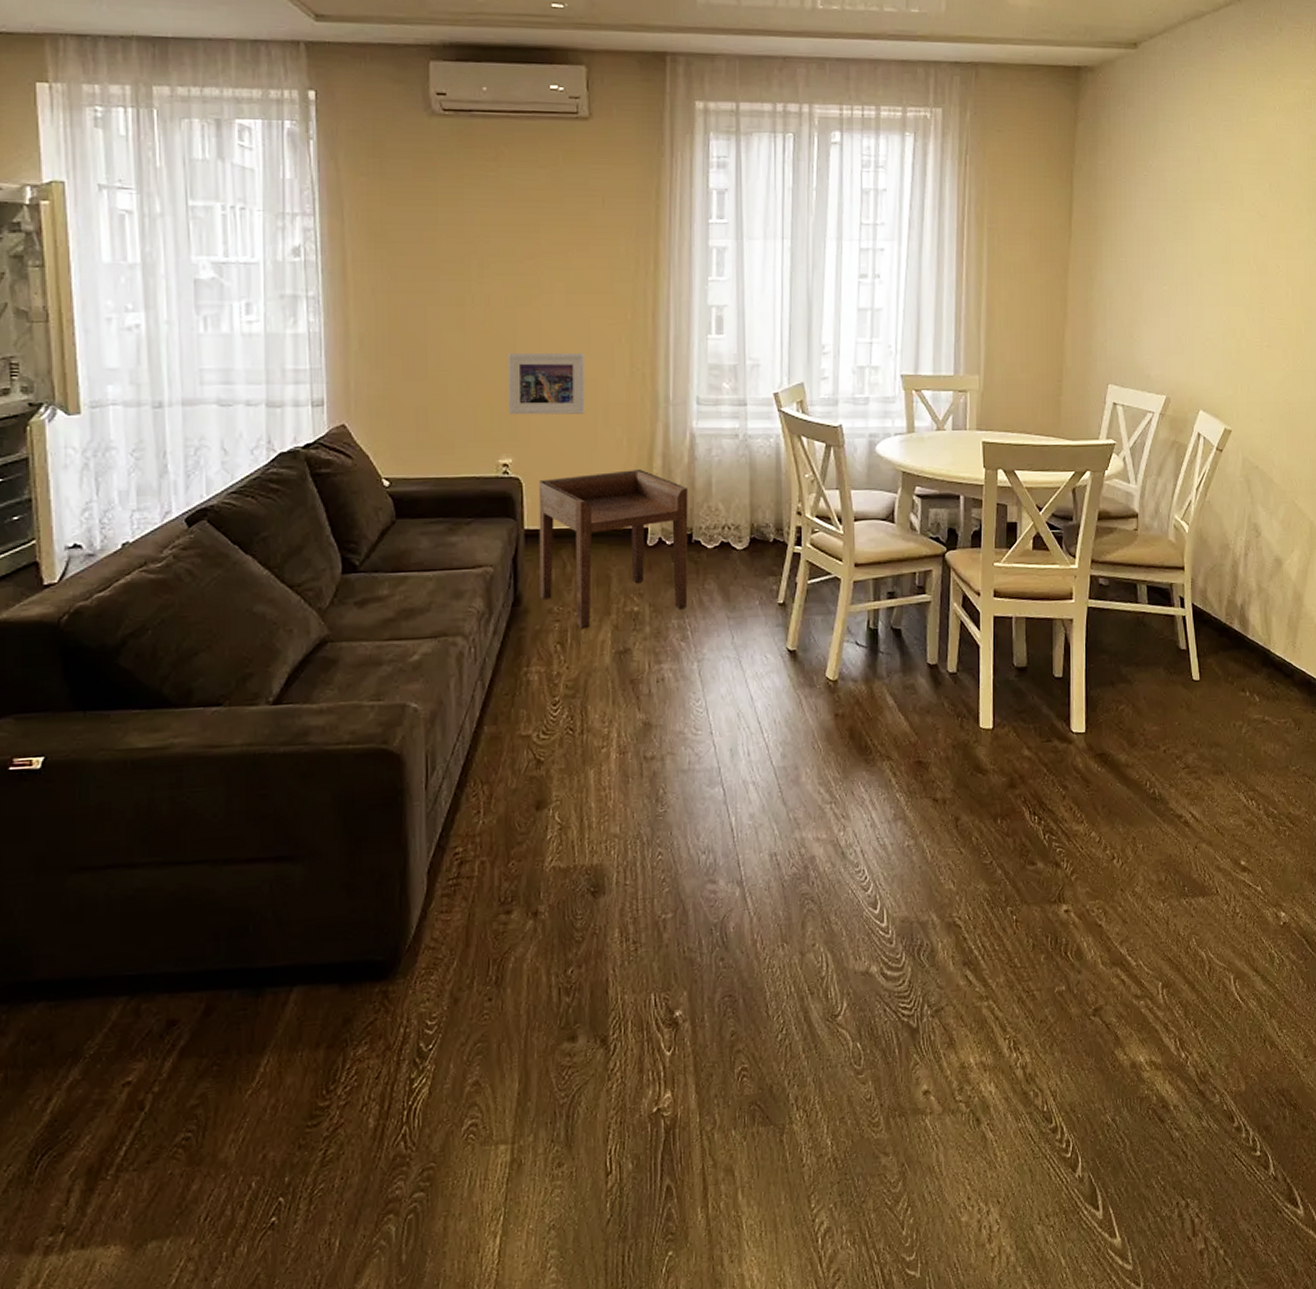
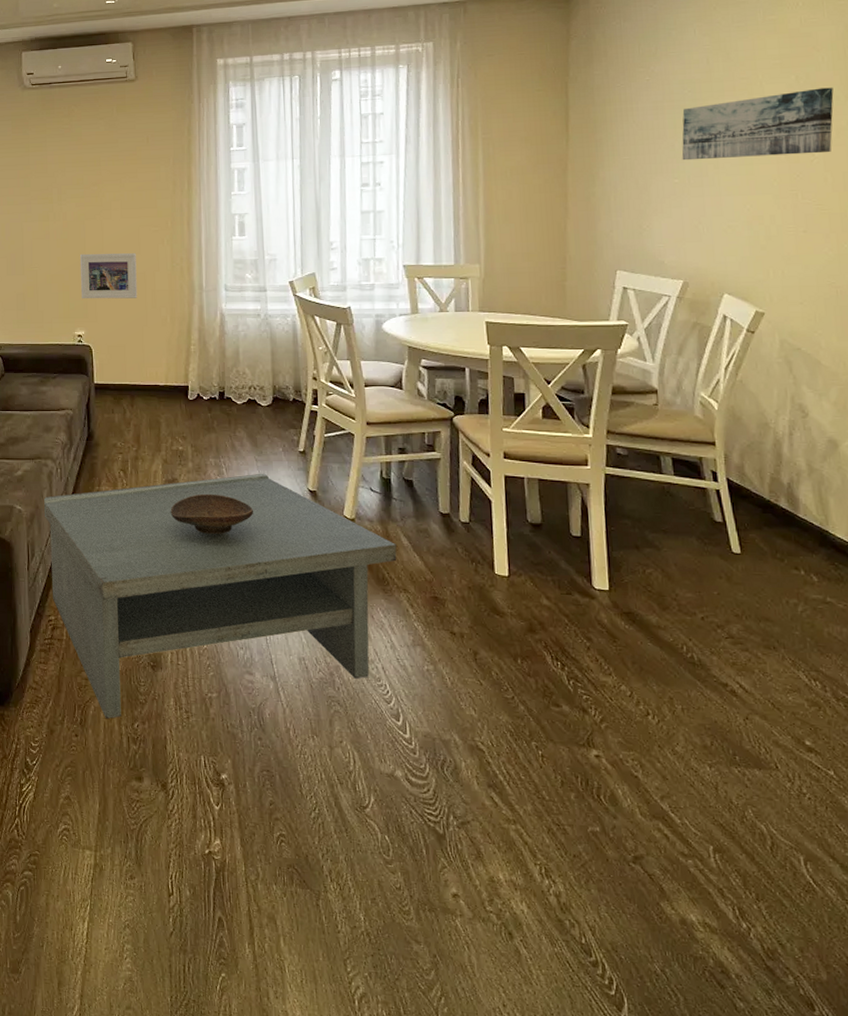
coffee table: none [448,633,881,970] -> present [42,473,397,718]
side table: present [538,470,688,629] -> none [104,341,222,461]
decorative bowl: none [620,664,724,716] -> present [170,493,254,534]
wall art: none [1171,198,1298,267] -> present [681,87,834,161]

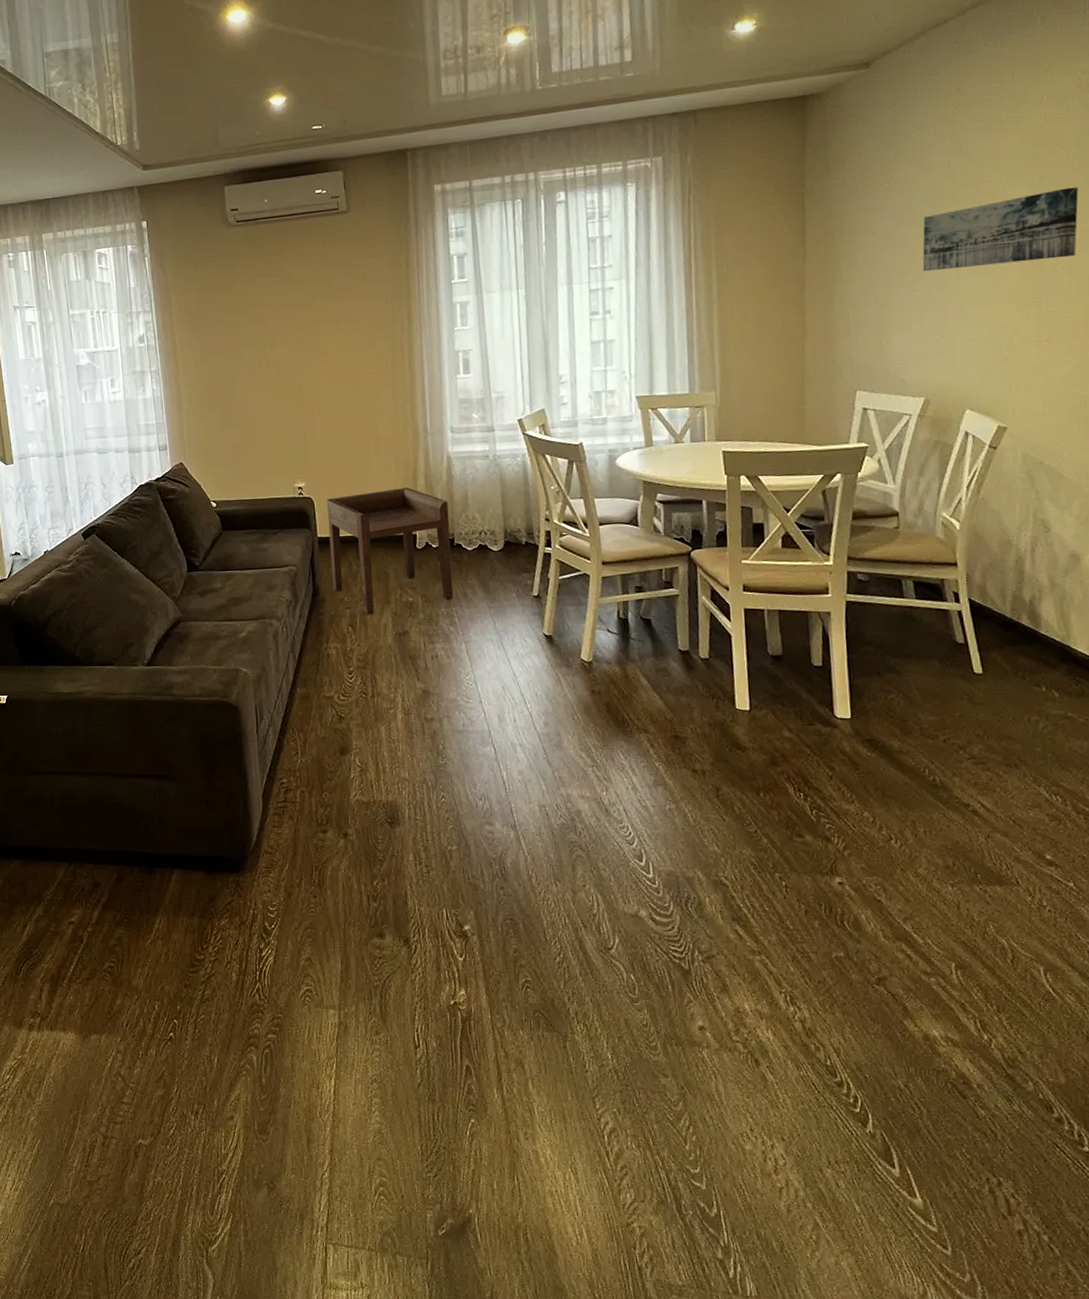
coffee table: present [42,473,397,718] -> none [269,620,637,878]
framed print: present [80,253,138,299] -> none [297,398,359,449]
side table: none [104,341,222,461] -> present [326,488,454,615]
decorative bowl: present [170,493,254,534] -> none [402,644,489,686]

